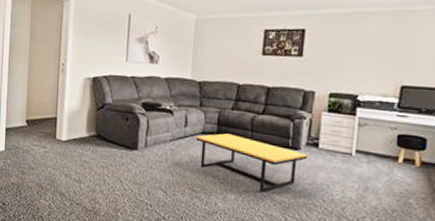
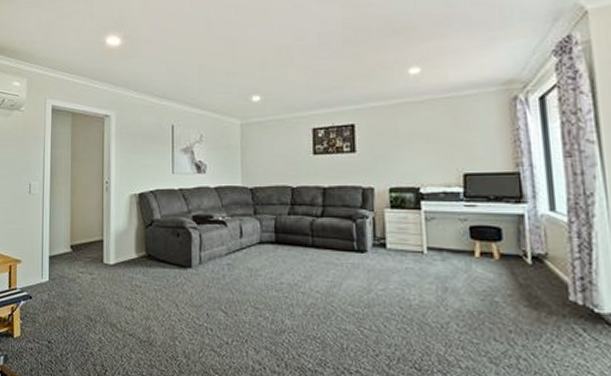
coffee table: present [195,133,308,193] -> none [253,241,377,304]

